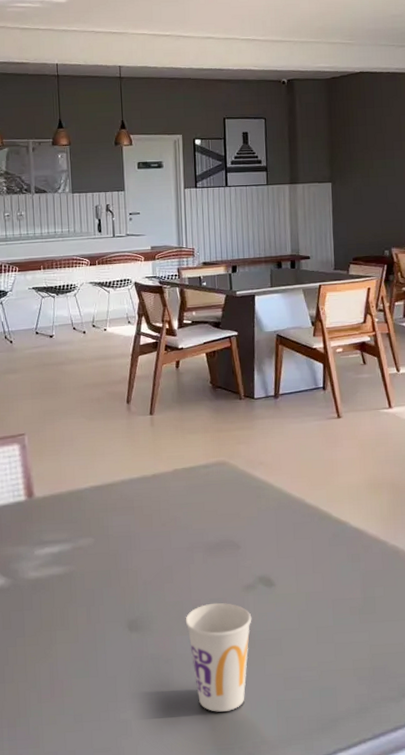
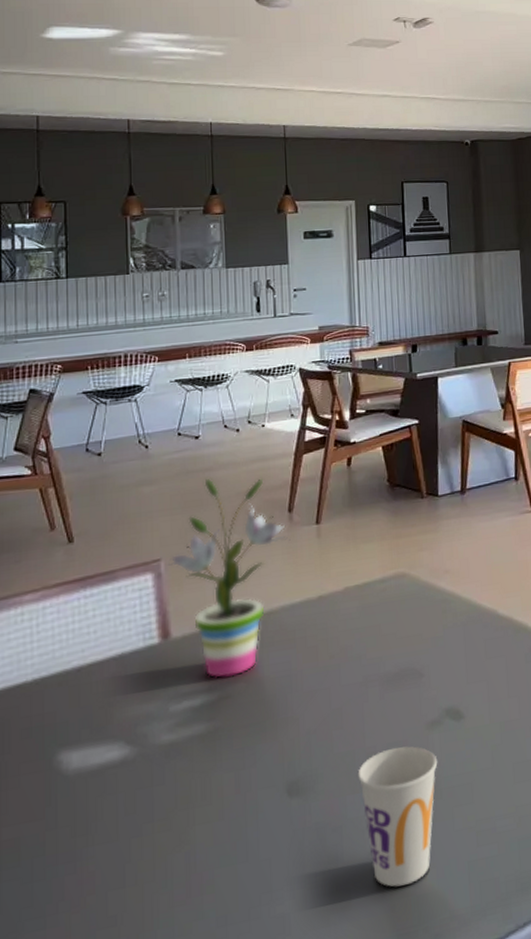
potted plant: none [31,371,129,533] -> present [168,478,291,679]

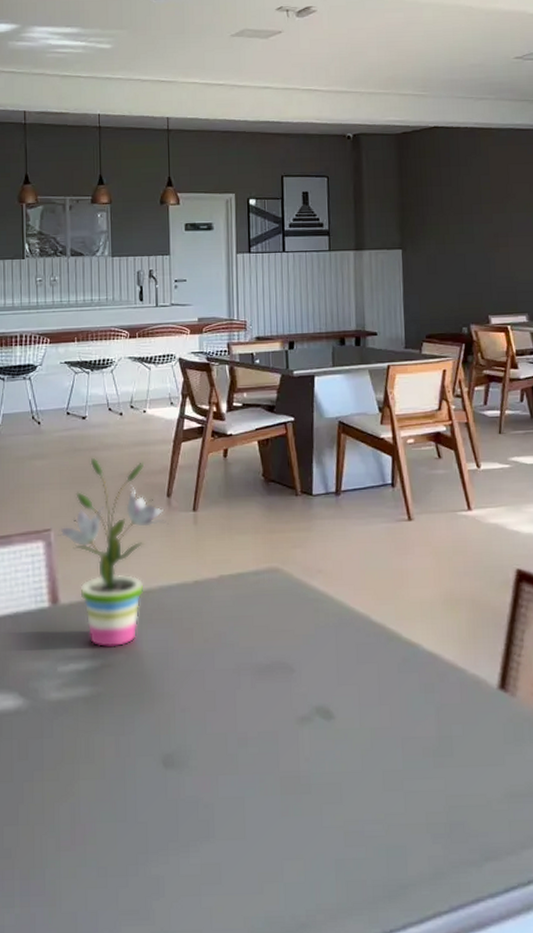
cup: present [357,746,438,887] -> none [229,736,307,871]

